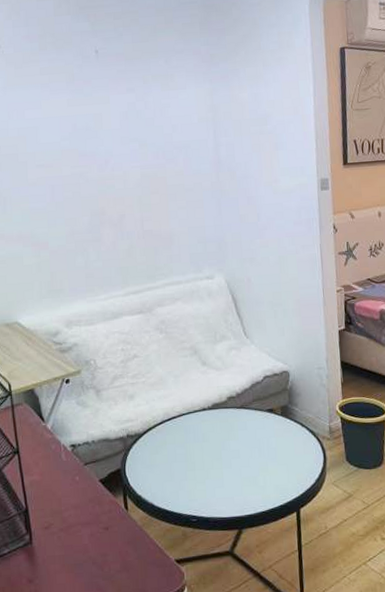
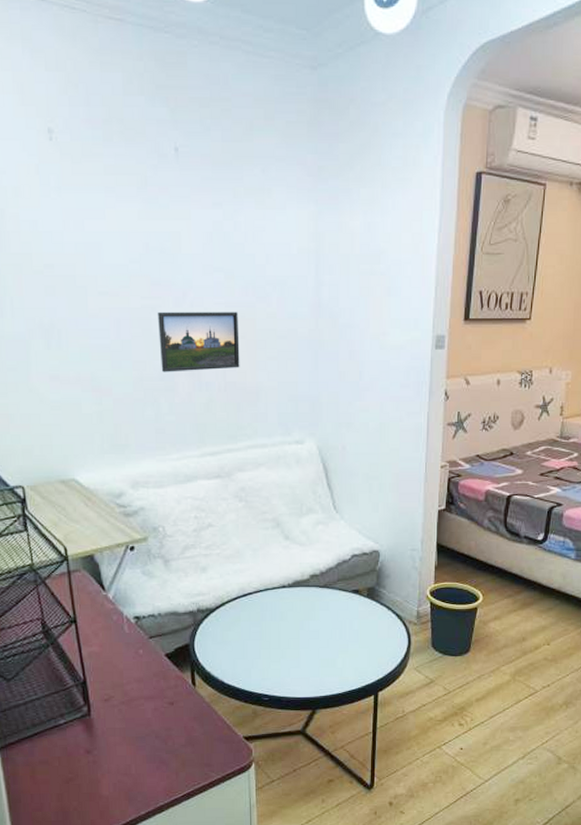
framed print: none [85,172,155,226] -> present [158,311,240,372]

